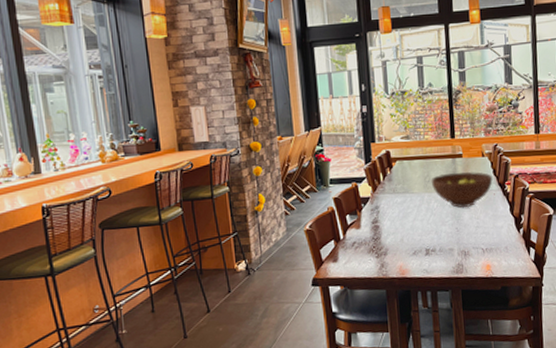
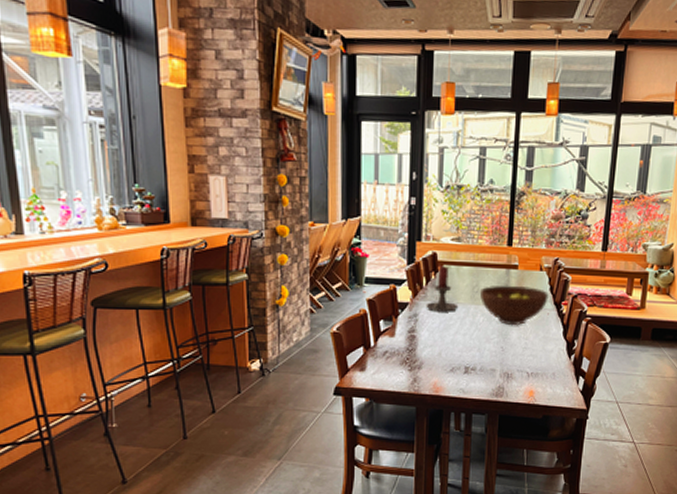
candle holder: none [385,161,414,203] -> present [426,265,459,312]

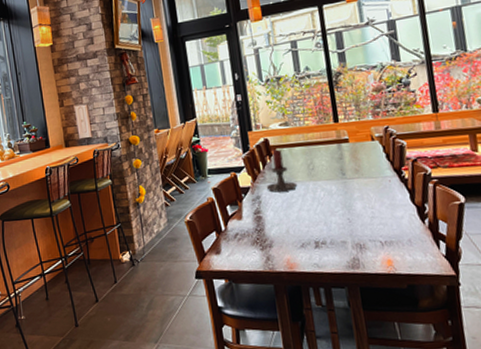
fruit bowl: present [479,285,549,326] -> none [315,157,387,197]

